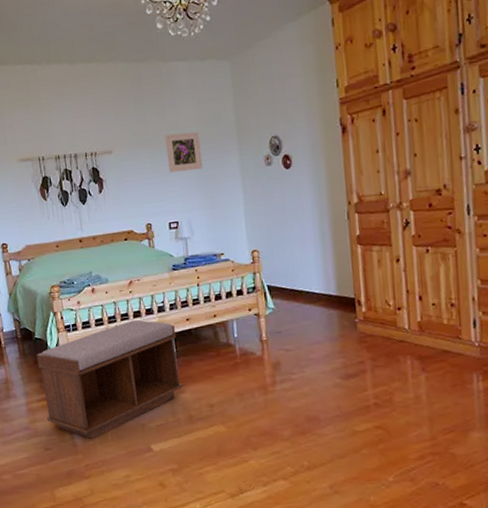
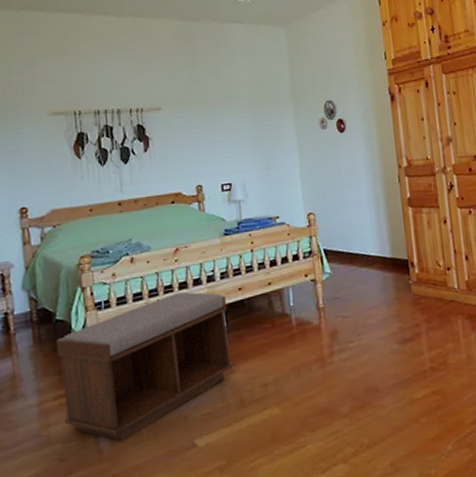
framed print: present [165,131,203,173] -> none [219,92,258,133]

